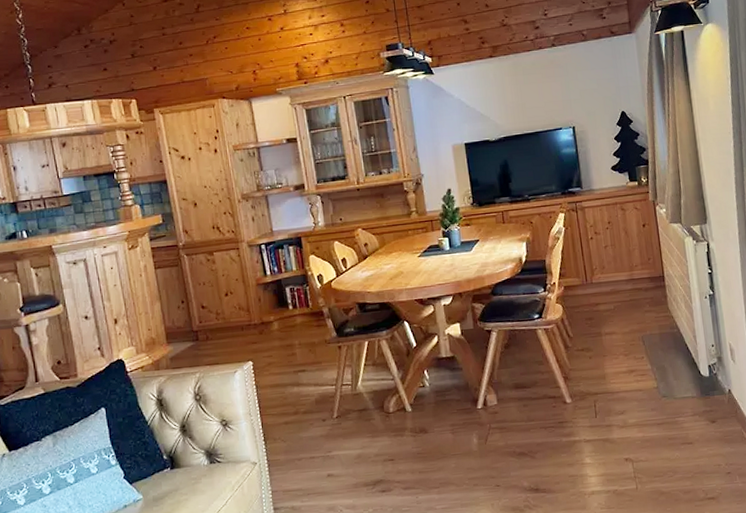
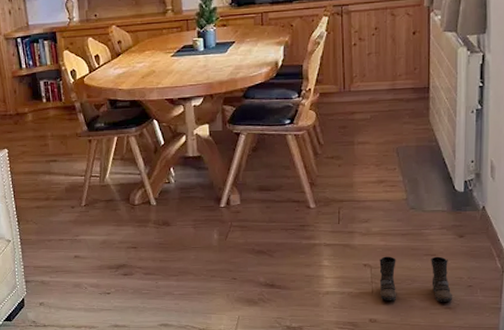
boots: none [639,444,714,496] -> present [379,256,452,302]

